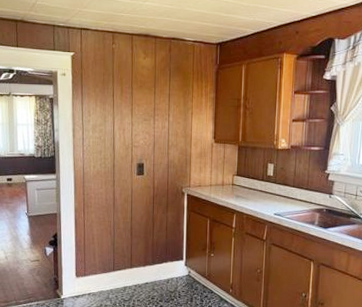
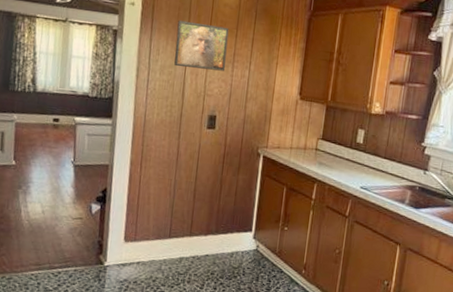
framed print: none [103,84,148,125] -> present [174,20,229,71]

